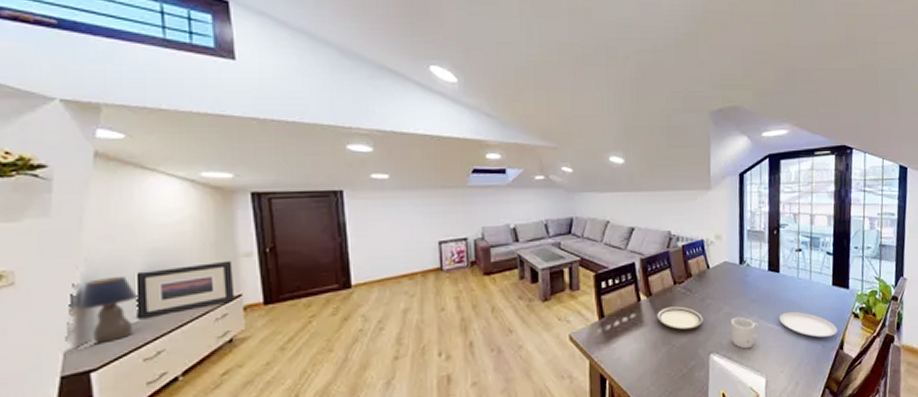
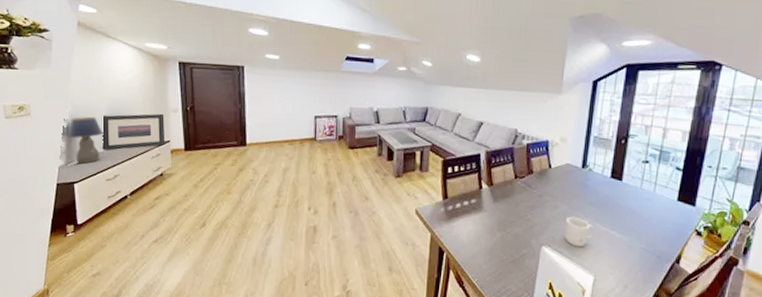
plate: present [657,306,703,331] -> none [496,198,539,222]
plate: present [779,311,837,339] -> none [615,219,676,250]

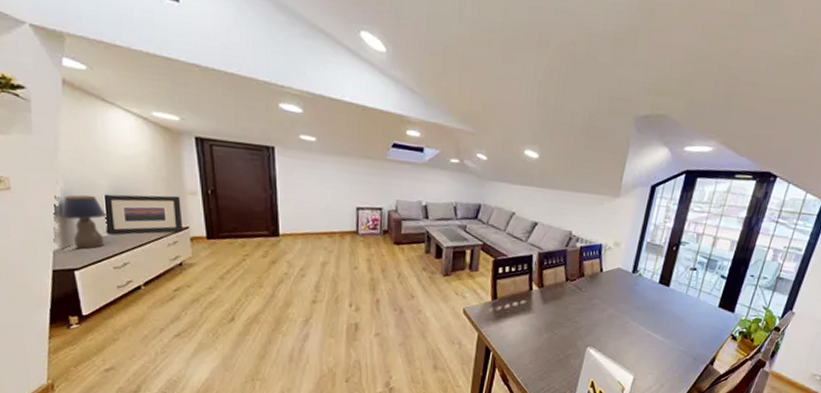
mug: present [565,216,595,248] -> none [609,319,639,349]

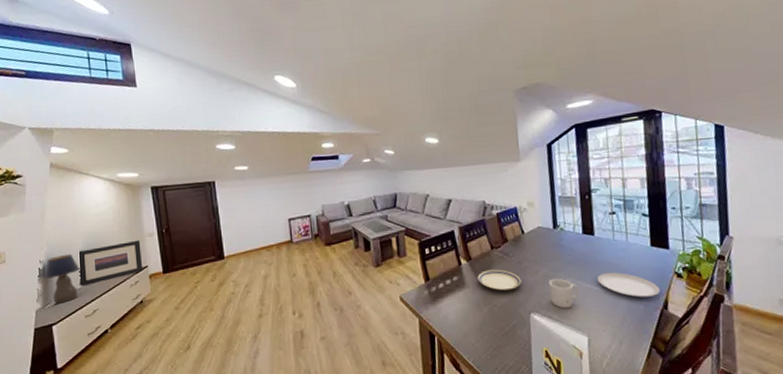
plate: none [545,300,587,324] -> present [477,269,522,292]
mug: none [609,319,639,349] -> present [549,278,579,309]
plate: none [658,323,713,352] -> present [597,272,660,298]

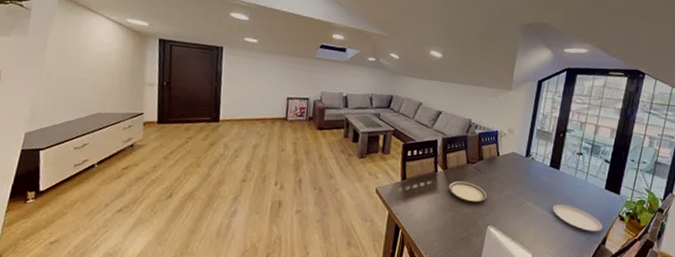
table lamp: present [43,253,80,305] -> none [36,85,76,132]
picture frame: present [79,240,143,286] -> none [73,85,140,120]
mug: present [549,278,579,309] -> none [508,199,535,228]

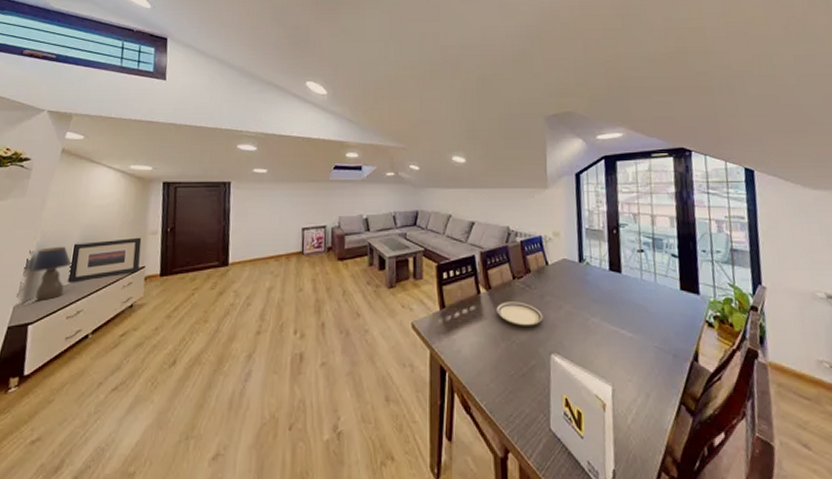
table lamp: none [36,85,76,132] -> present [29,246,72,302]
picture frame: none [73,85,140,120] -> present [68,237,142,283]
plate: present [552,203,603,232] -> none [623,315,690,347]

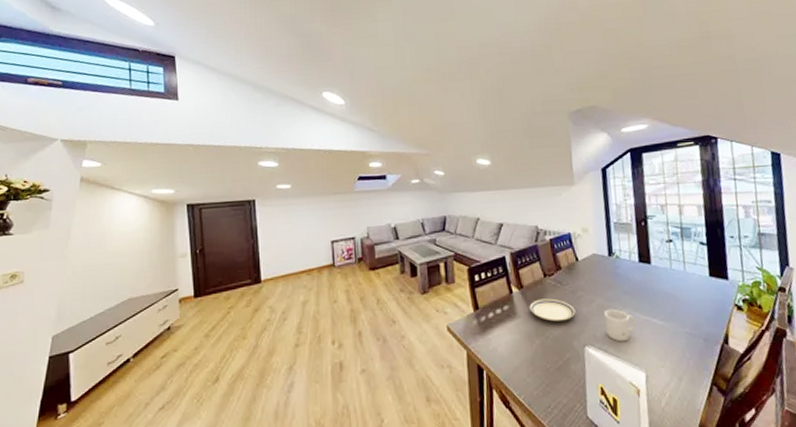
table lamp: present [29,246,72,302] -> none [63,274,105,330]
picture frame: present [68,237,142,283] -> none [103,260,173,310]
mug: none [572,317,604,352] -> present [604,308,636,342]

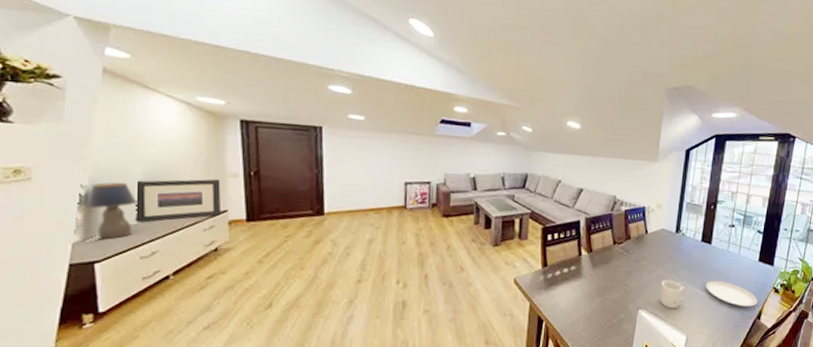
table lamp: none [63,274,105,330] -> present [84,182,137,240]
picture frame: none [103,260,173,310] -> present [136,178,222,223]
plate: present [529,298,576,323] -> none [595,264,636,287]
plate: none [654,303,720,332] -> present [705,280,758,308]

